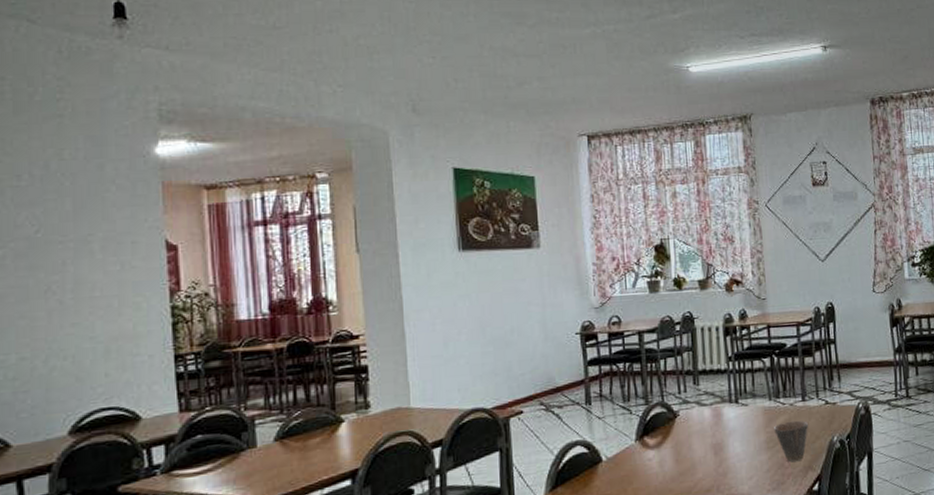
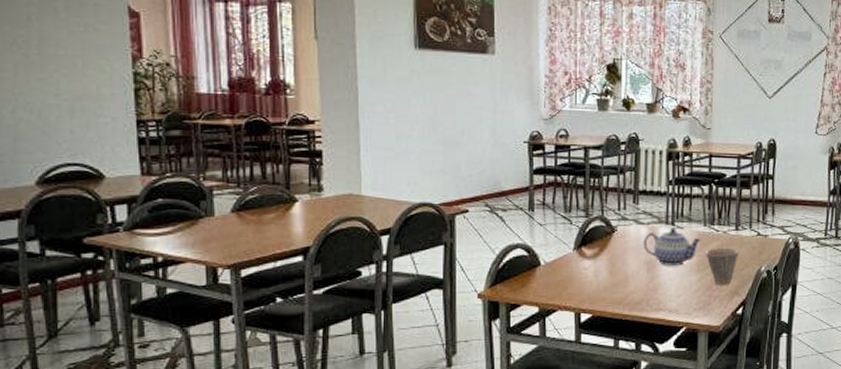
teapot: none [707,405,769,447] -> present [643,228,702,266]

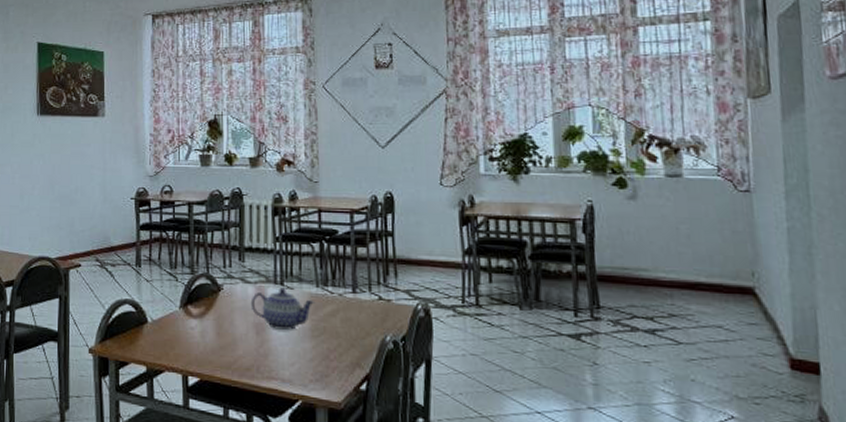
cup: present [706,247,740,286] -> none [320,312,359,356]

